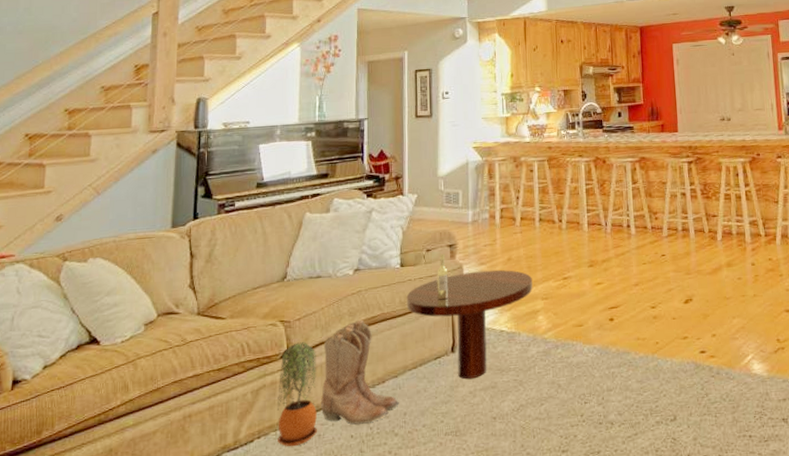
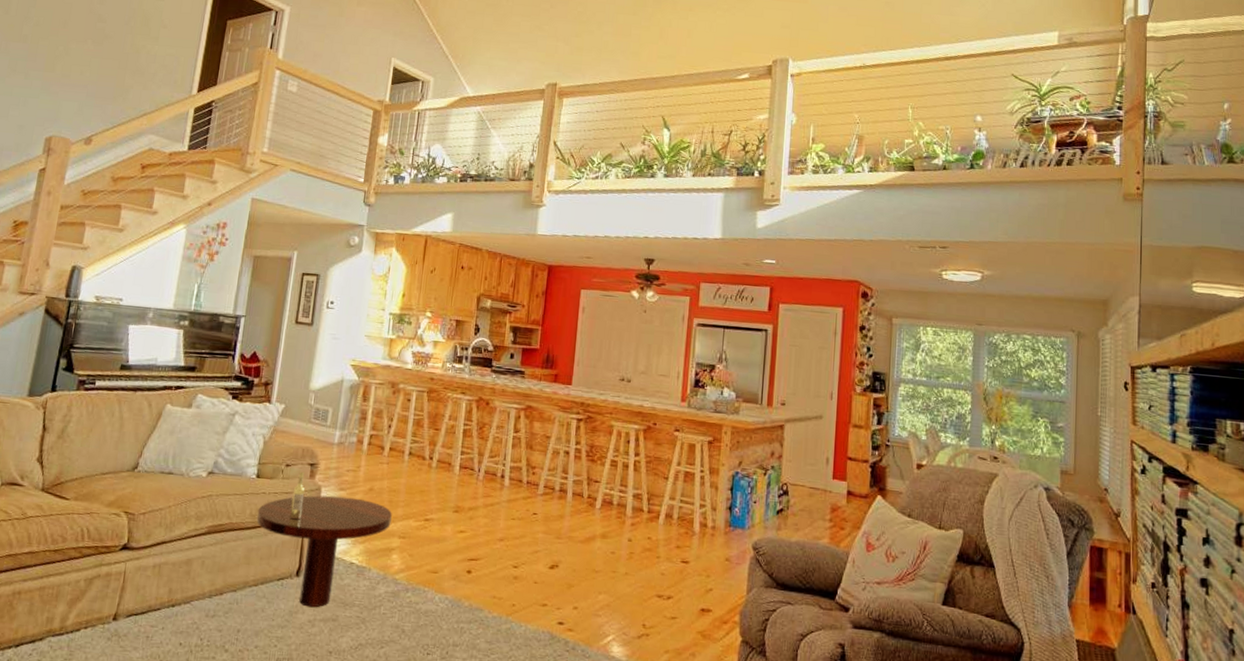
potted plant: present [278,342,317,447] -> none [104,537,157,644]
boots: present [321,319,399,425] -> none [153,525,234,634]

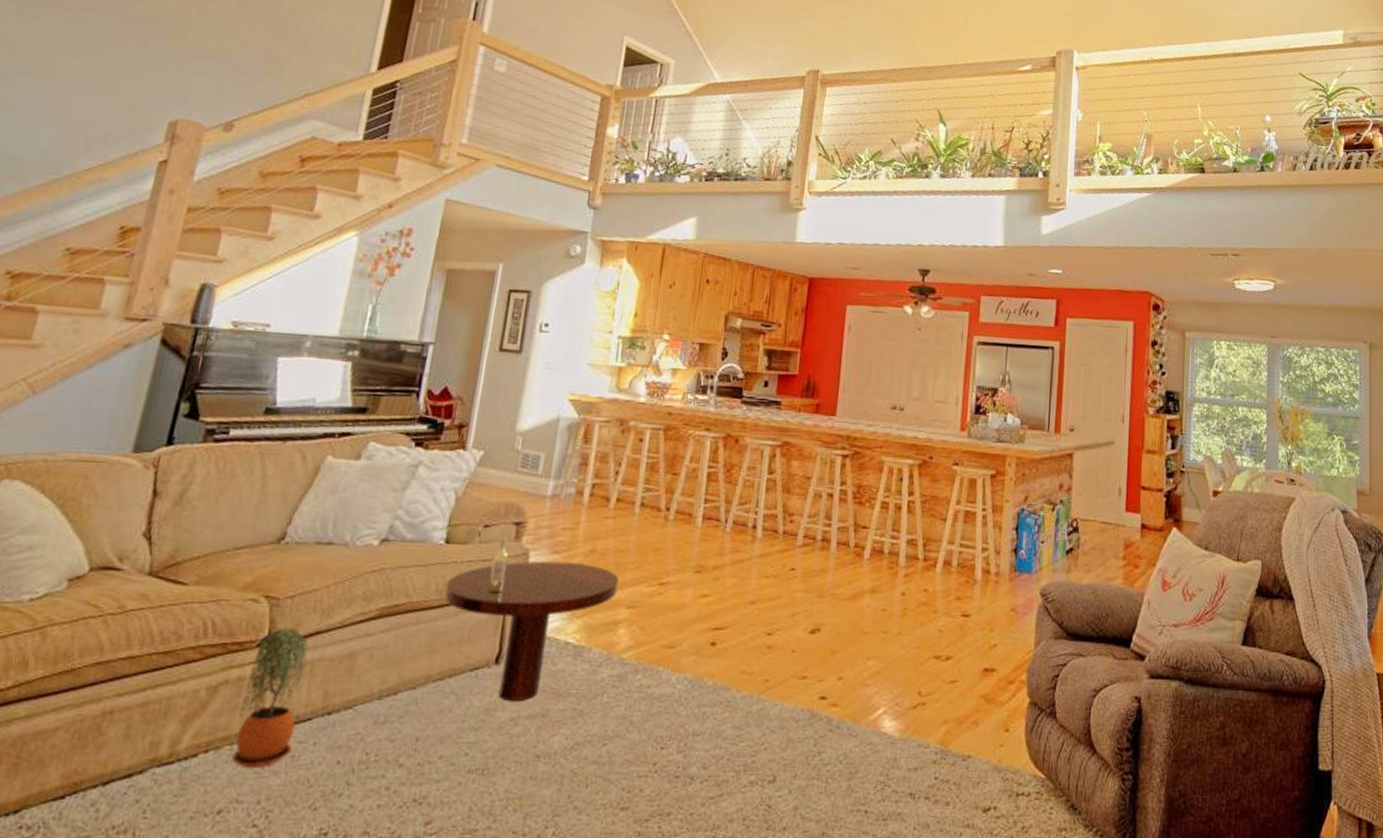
potted plant: none [104,537,157,644] -> present [232,628,309,769]

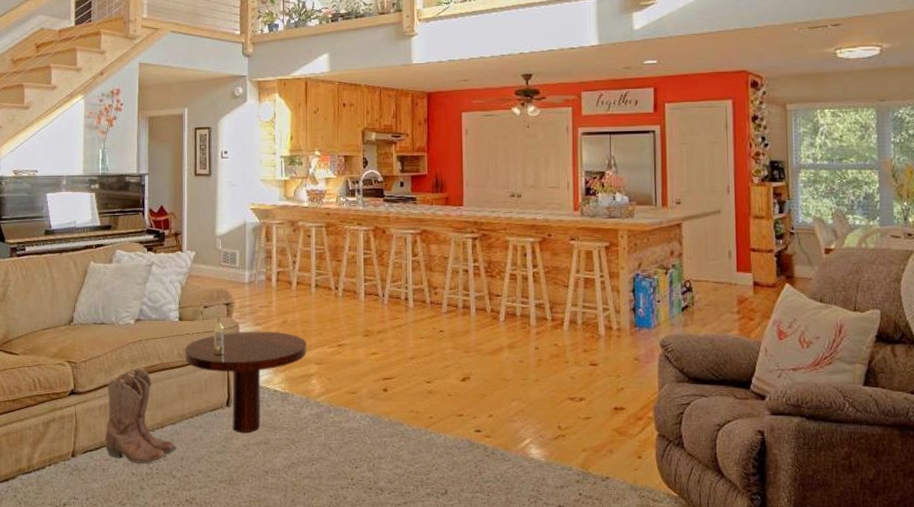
potted plant: present [232,628,309,769] -> none [66,383,101,477]
boots: none [301,607,412,747] -> present [105,367,177,464]

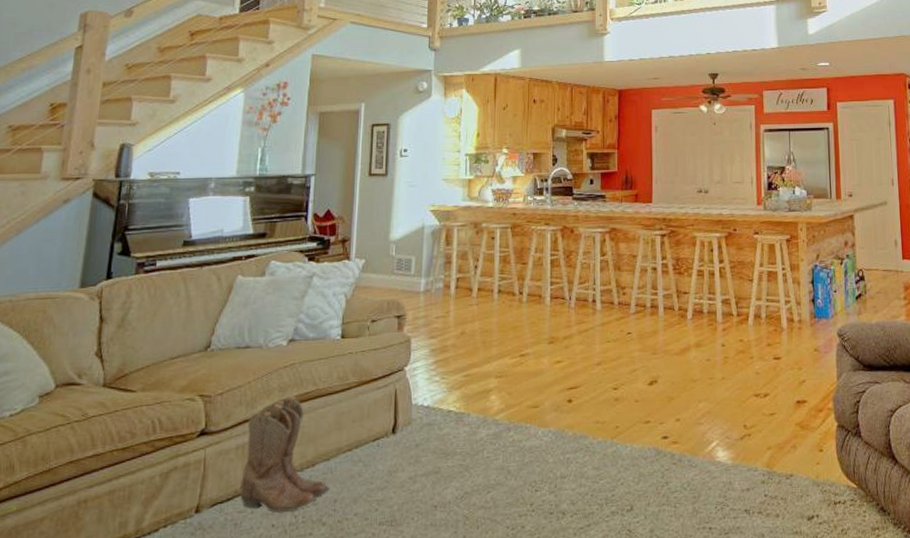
coffee table: present [184,312,307,433] -> none [345,326,486,464]

